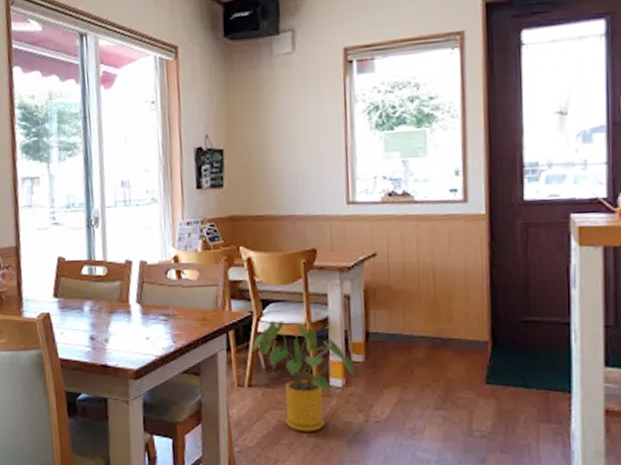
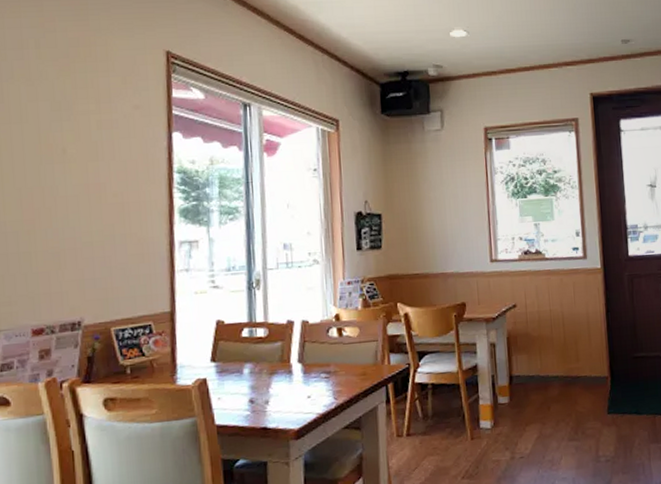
house plant: present [252,320,355,432] -> none [409,370,501,475]

